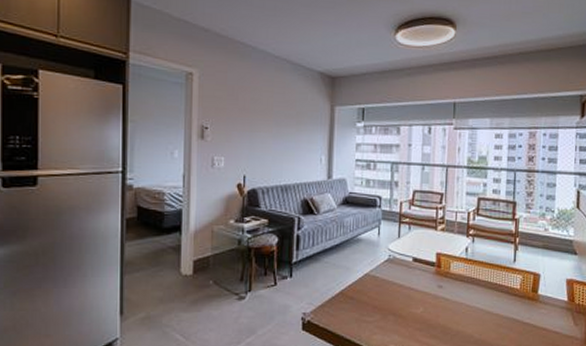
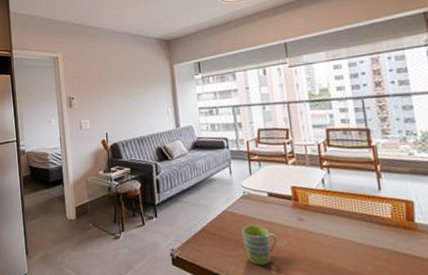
mug: none [380,289,415,332] -> present [241,224,278,265]

